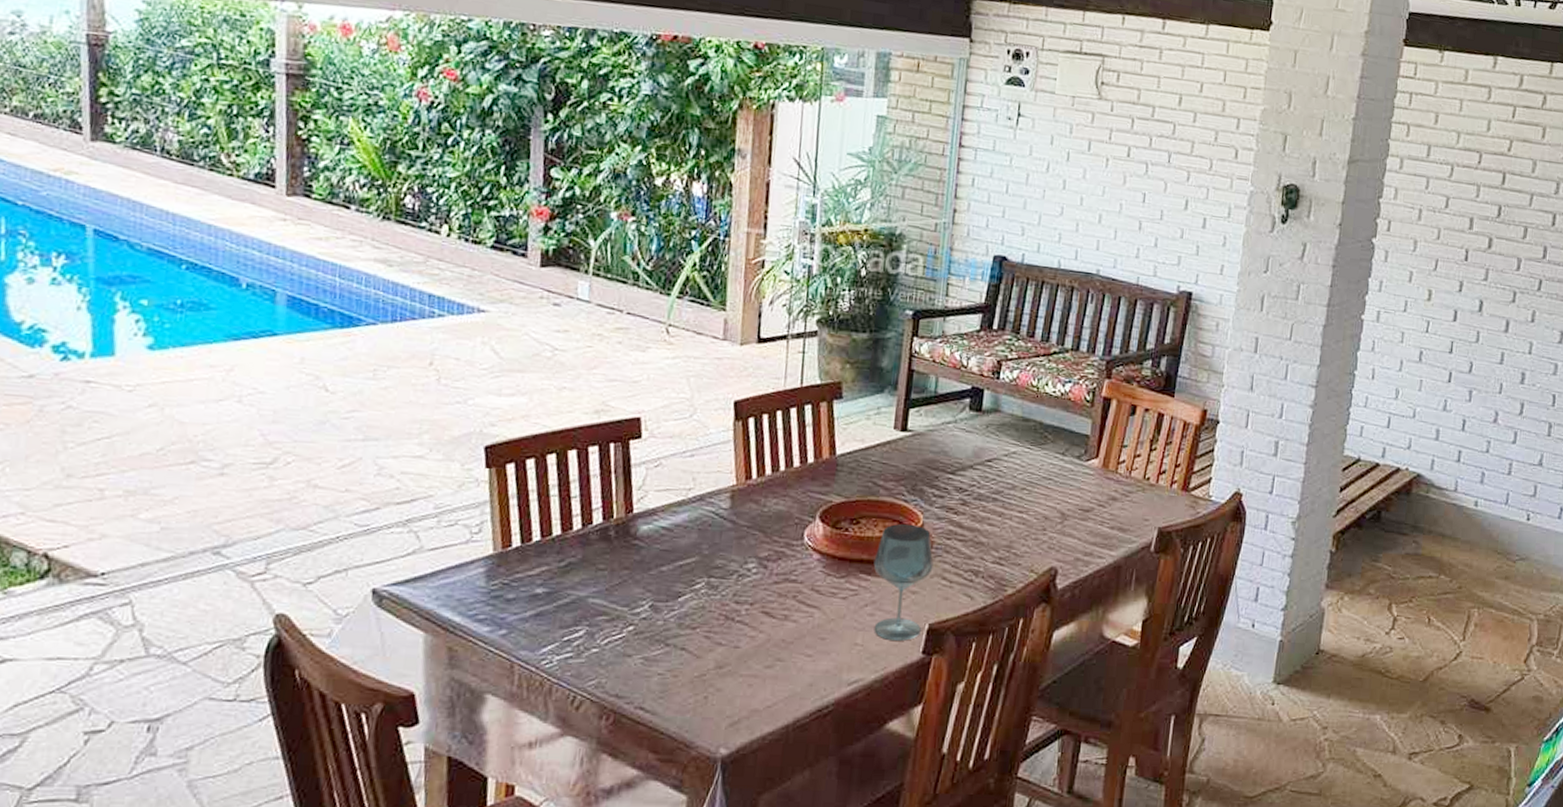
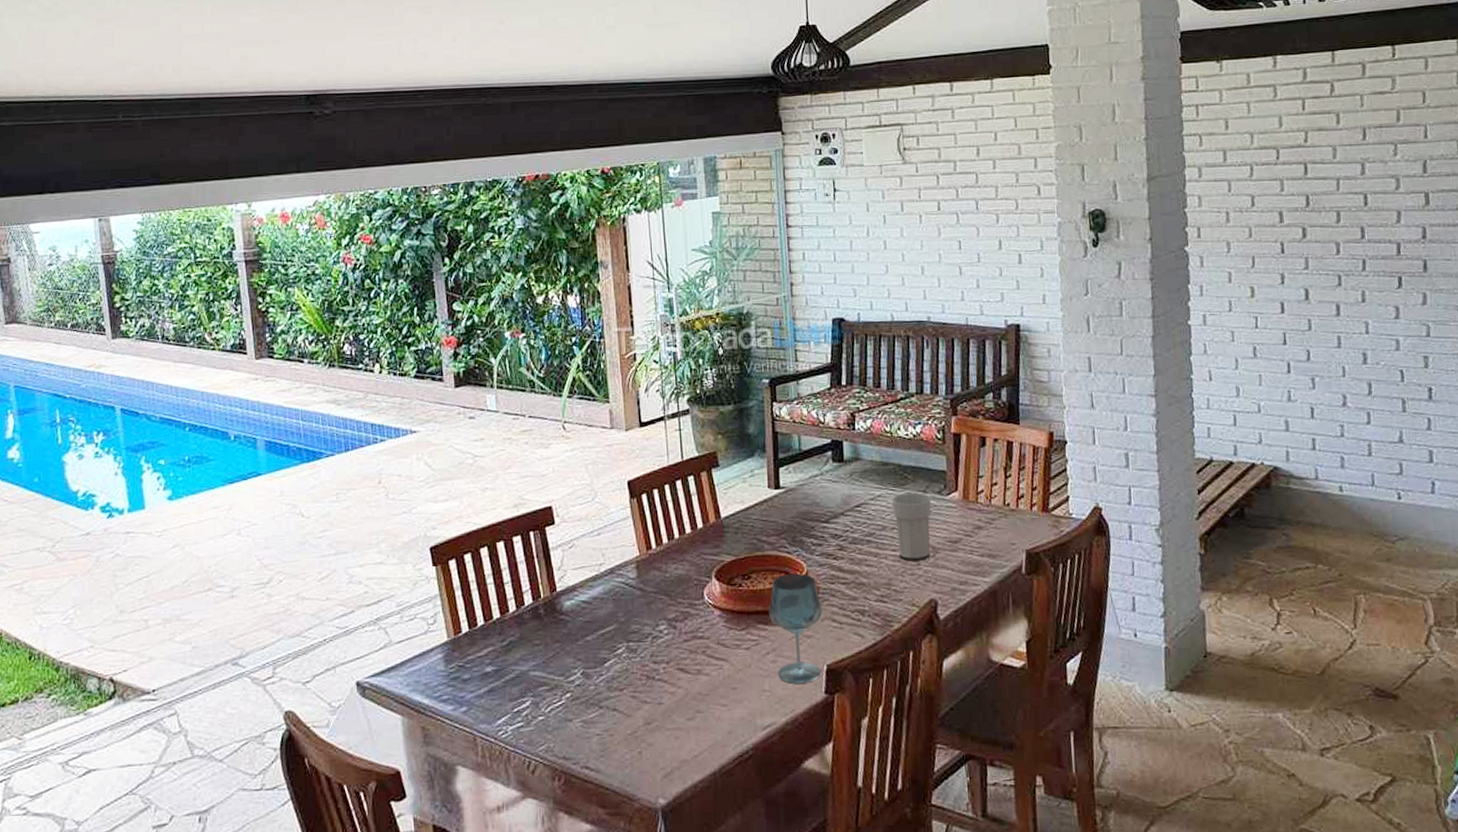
cup: none [1024,453,1068,526] -> present [892,492,932,561]

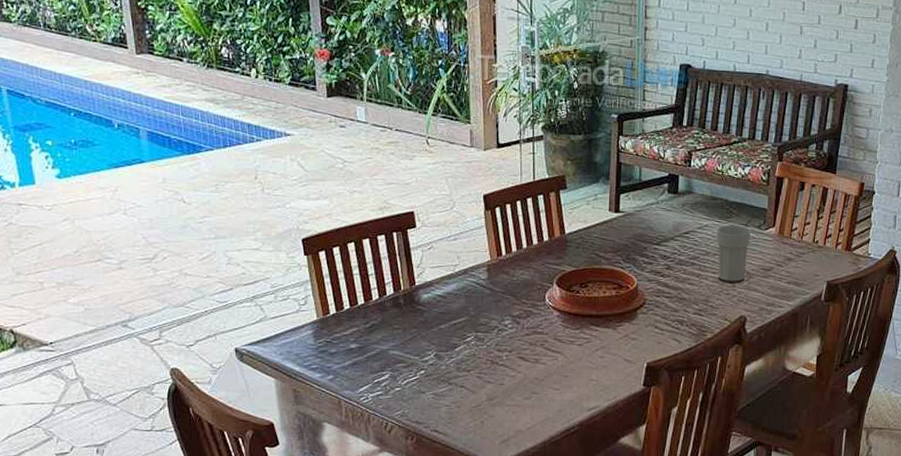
wine glass: present [768,573,823,684] -> none [601,285,647,376]

